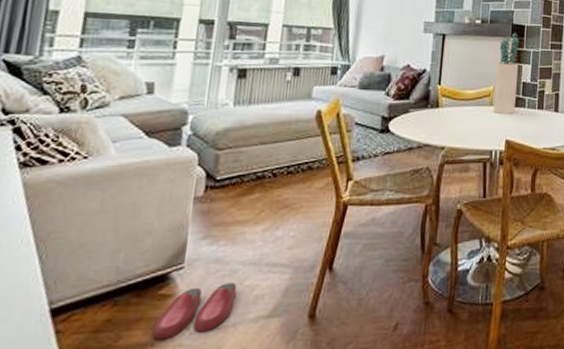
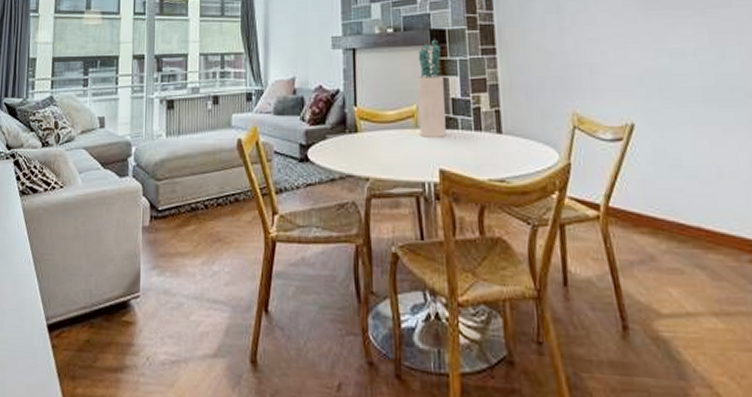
slippers: present [152,282,237,340] -> none [121,315,184,367]

